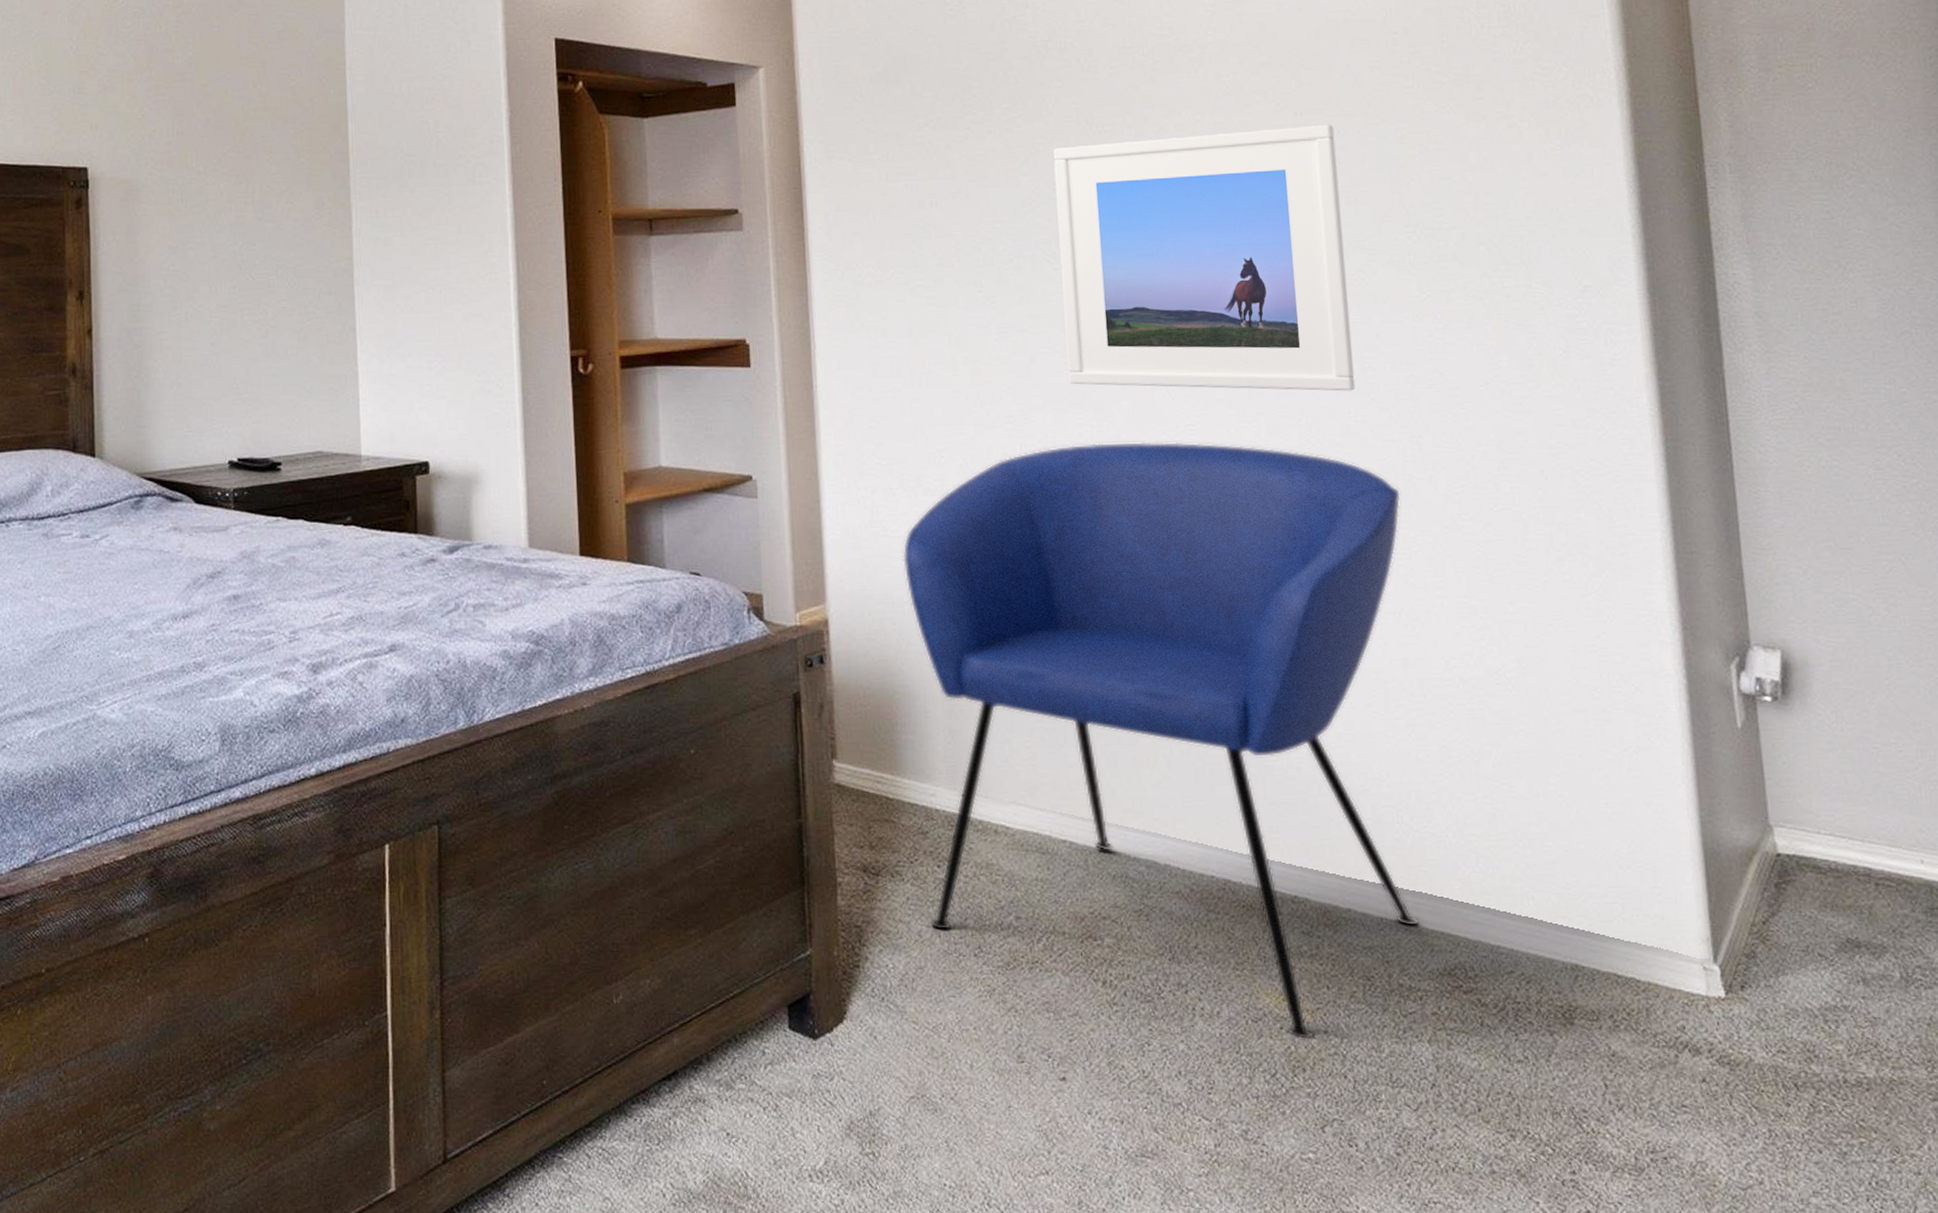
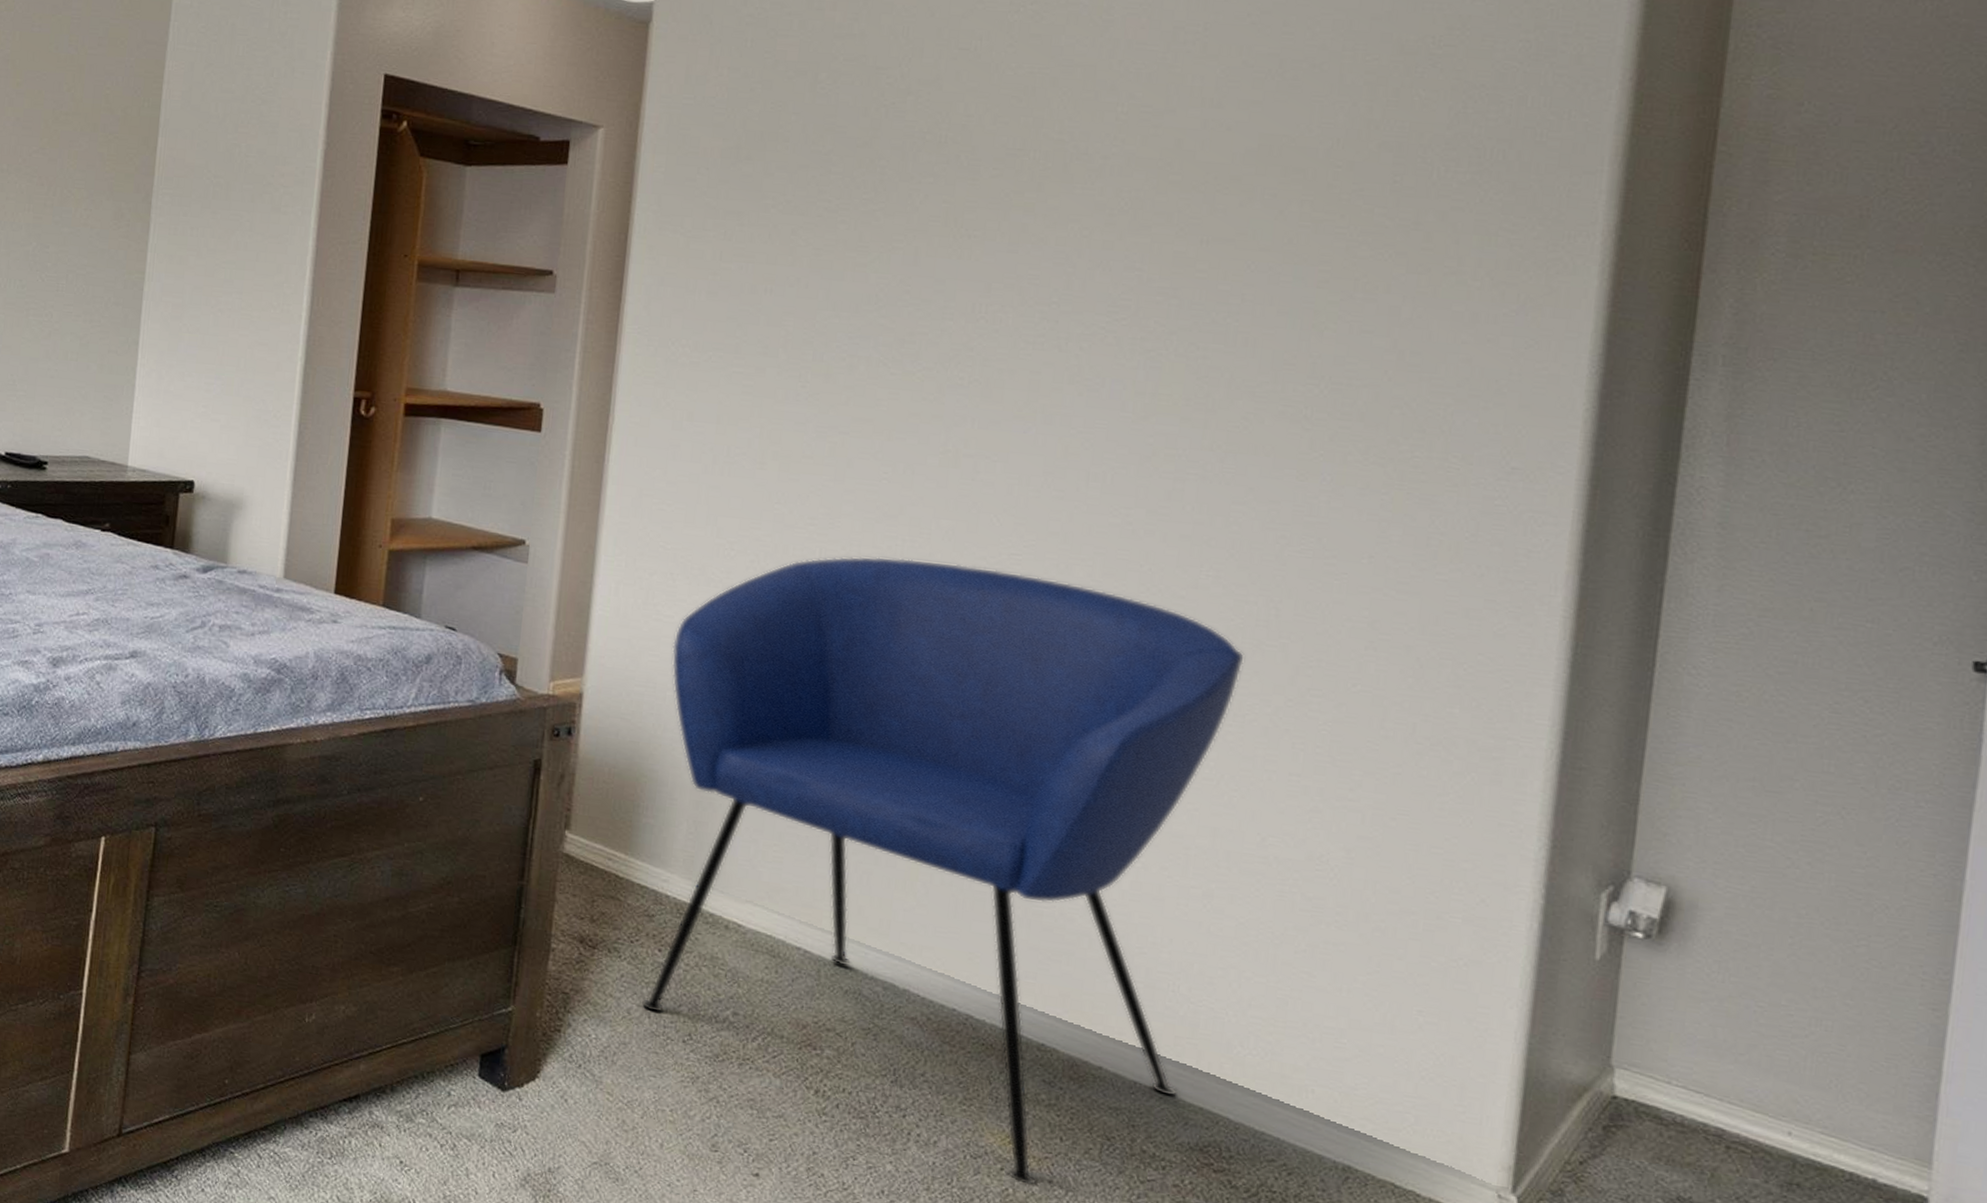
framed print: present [1053,124,1355,391] -> none [886,247,1244,544]

